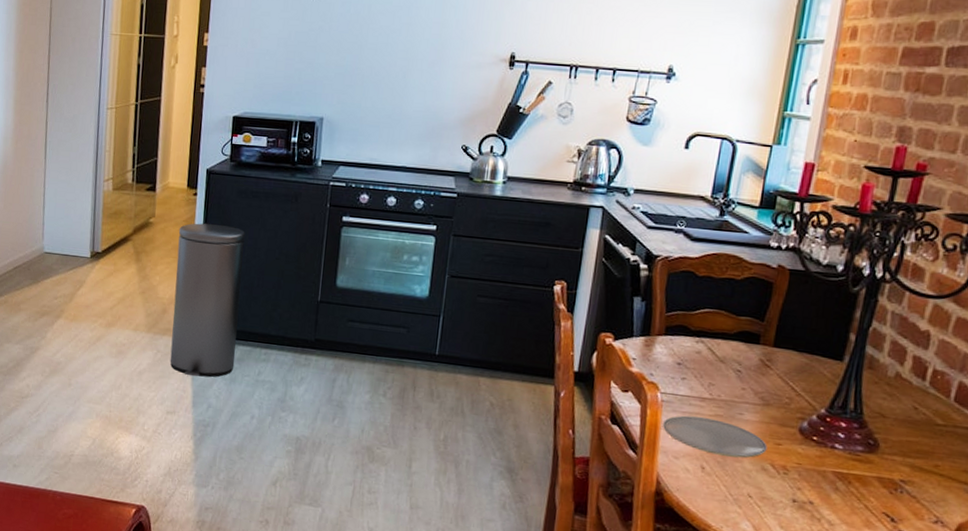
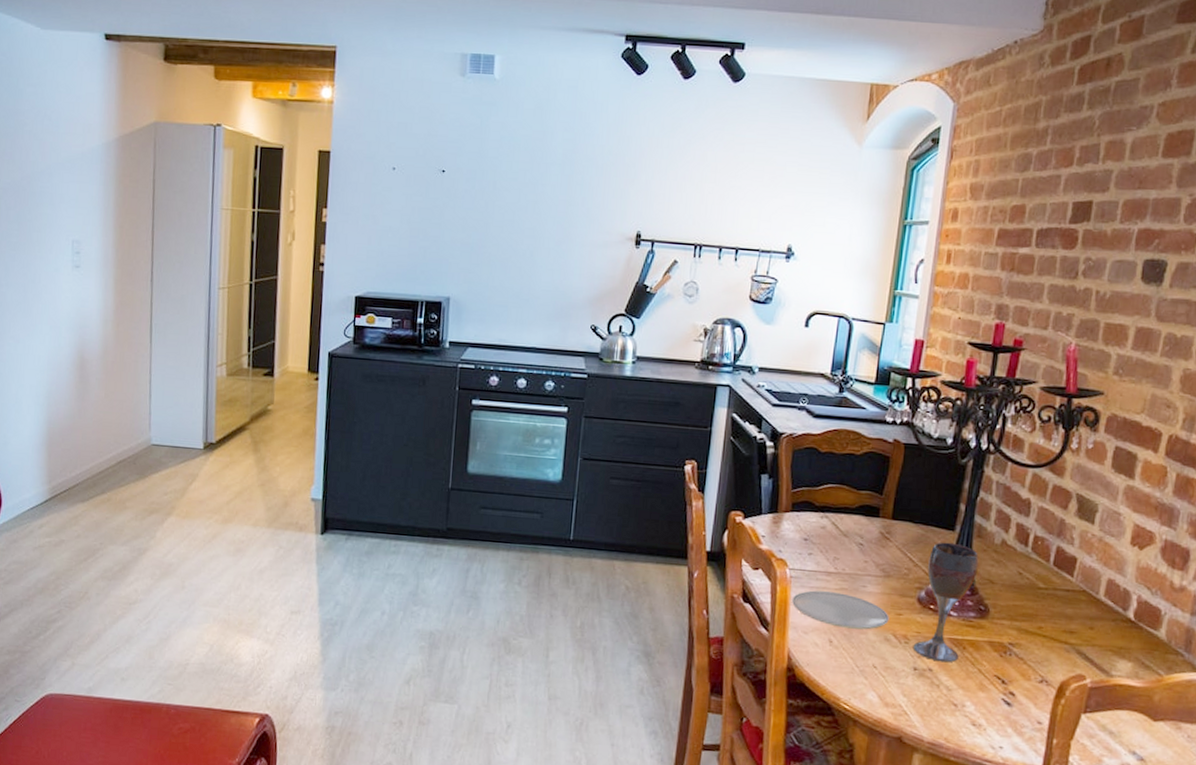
pedal bin: present [170,222,245,377] -> none [293,409,371,573]
cup: none [792,372,869,497] -> present [913,542,979,663]

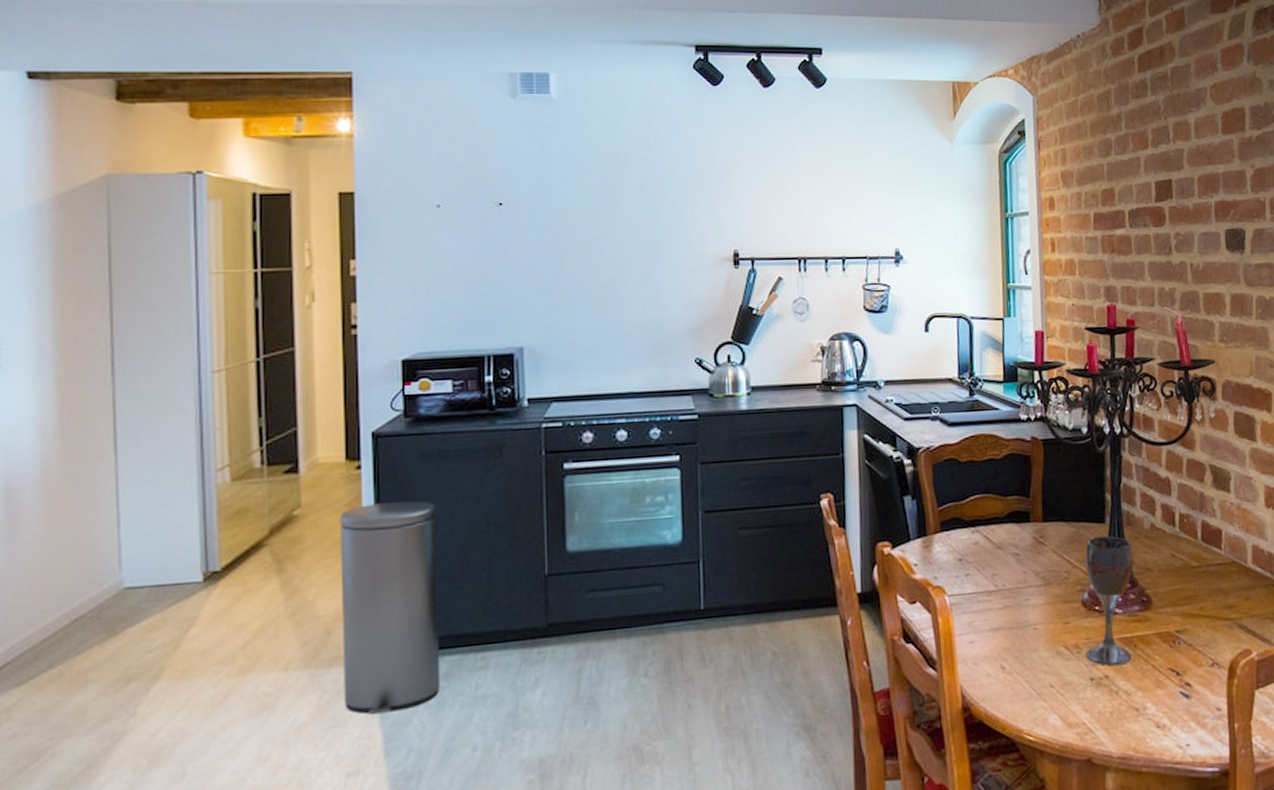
pedal bin: none [293,409,371,573] -> present [339,500,441,716]
plate: present [791,590,889,630] -> none [955,611,1058,651]

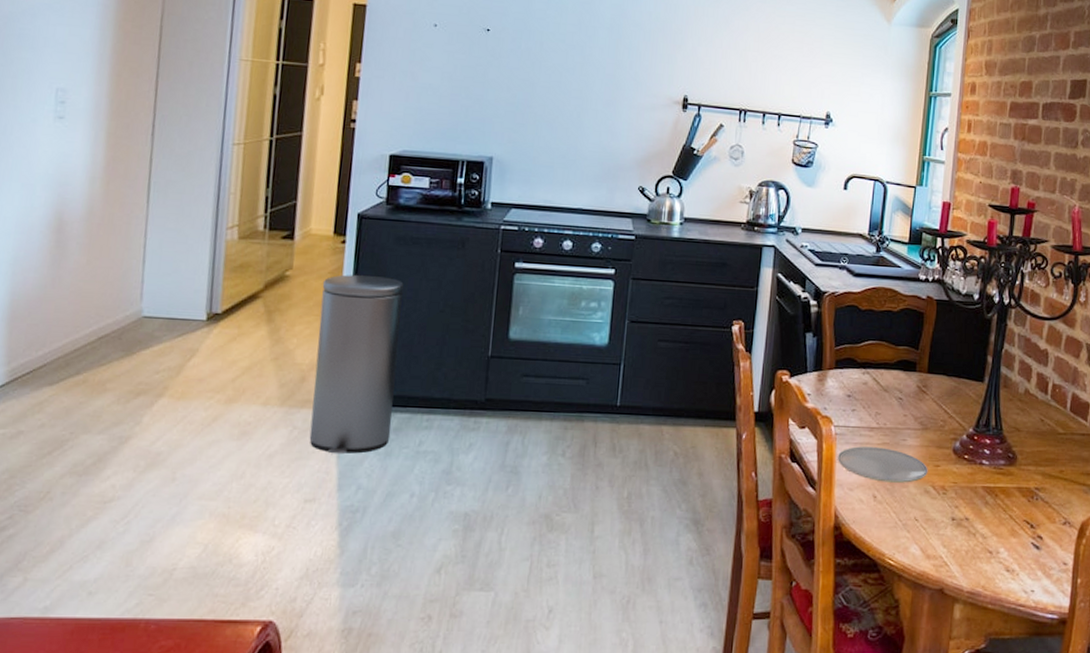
plate: none [955,611,1058,651] -> present [837,446,928,483]
cup: present [1085,535,1134,667] -> none [950,393,1006,511]

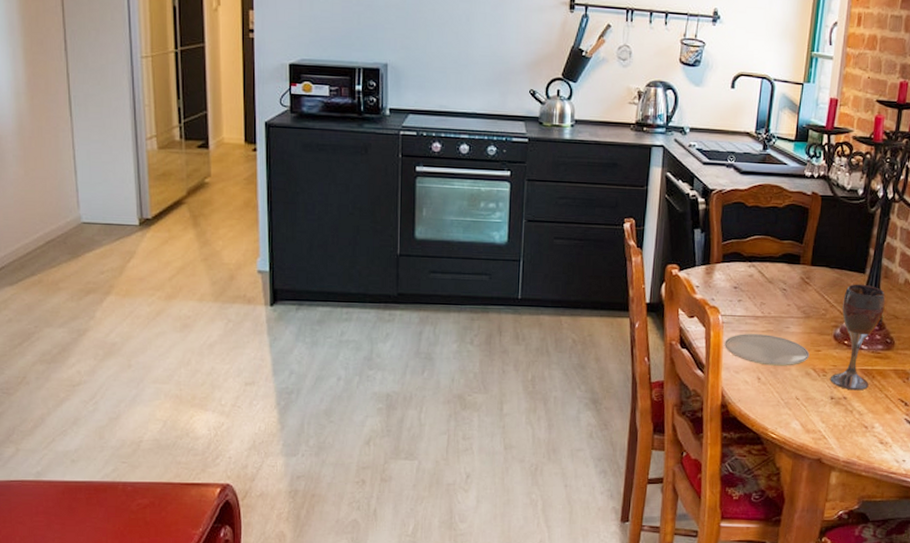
pedal bin: present [309,274,404,455] -> none [239,180,315,344]
cup: none [950,393,1006,511] -> present [830,284,886,391]

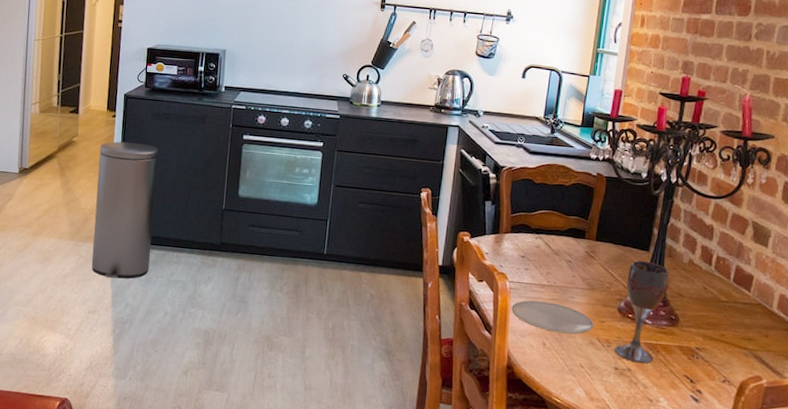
pedal bin: none [239,180,315,344] -> present [91,141,159,279]

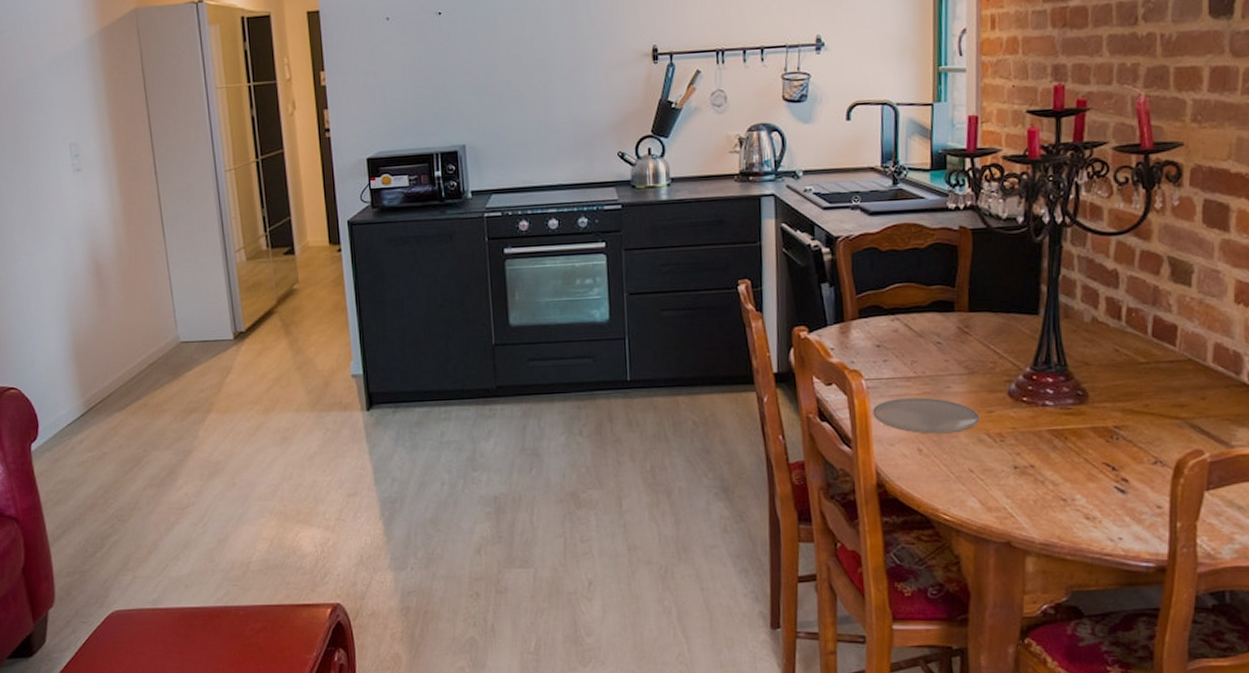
pedal bin: present [91,141,159,279] -> none [327,279,414,451]
cup: present [614,260,670,364] -> none [1010,327,1070,457]

